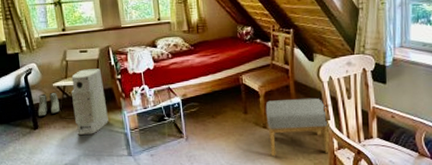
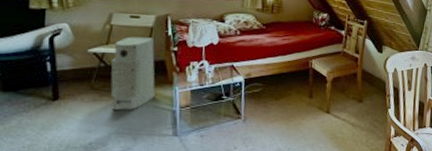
boots: present [37,92,60,117] -> none [61,58,93,86]
footstool: present [265,98,330,156] -> none [330,86,389,140]

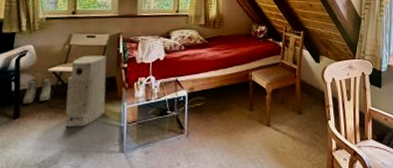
boots: none [61,58,93,86] -> present [22,77,52,104]

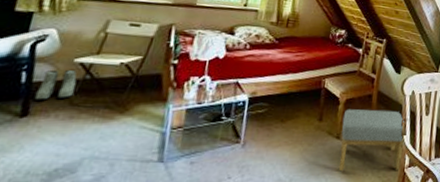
air purifier: present [65,55,107,127] -> none [91,46,153,130]
footstool: none [271,97,330,155] -> present [339,109,404,170]

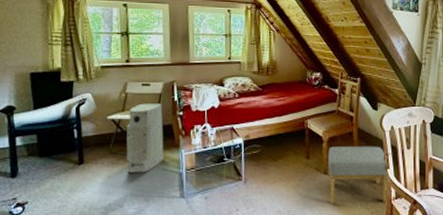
boots: present [34,69,77,100] -> none [85,125,112,151]
air purifier: none [91,46,153,130] -> present [126,103,164,173]

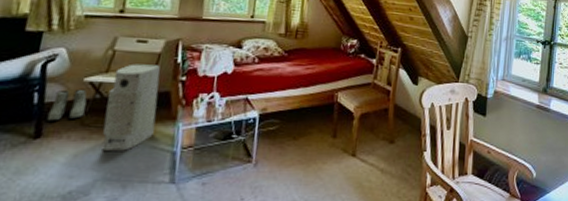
boots: none [85,125,112,151] -> present [46,88,87,121]
footstool: present [328,146,388,203] -> none [356,124,425,190]

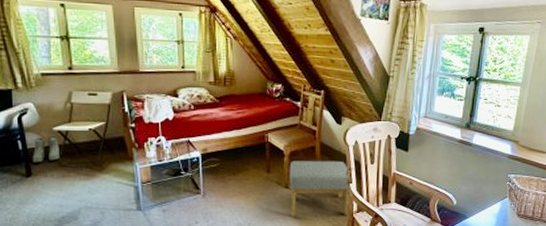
air purifier: present [102,64,160,151] -> none [75,114,117,186]
footstool: none [356,124,425,190] -> present [289,160,351,216]

